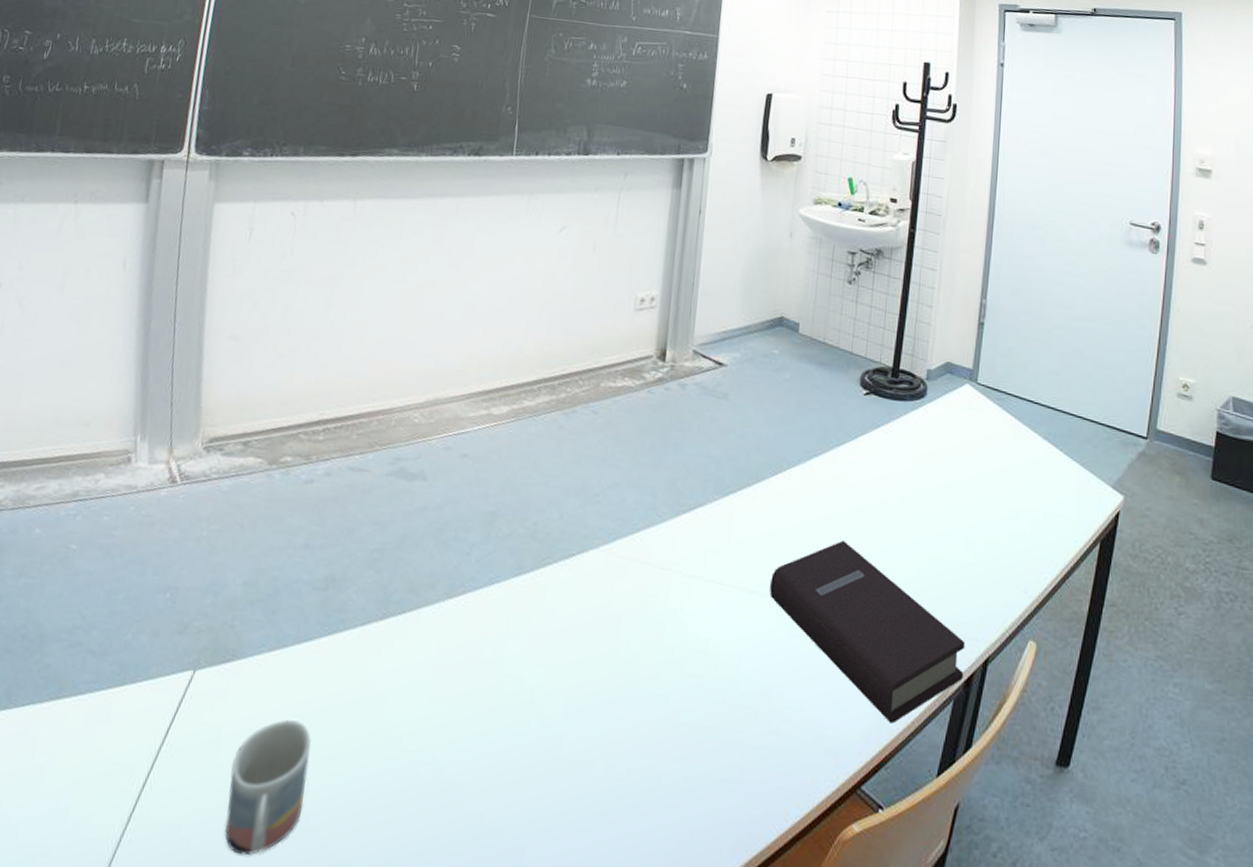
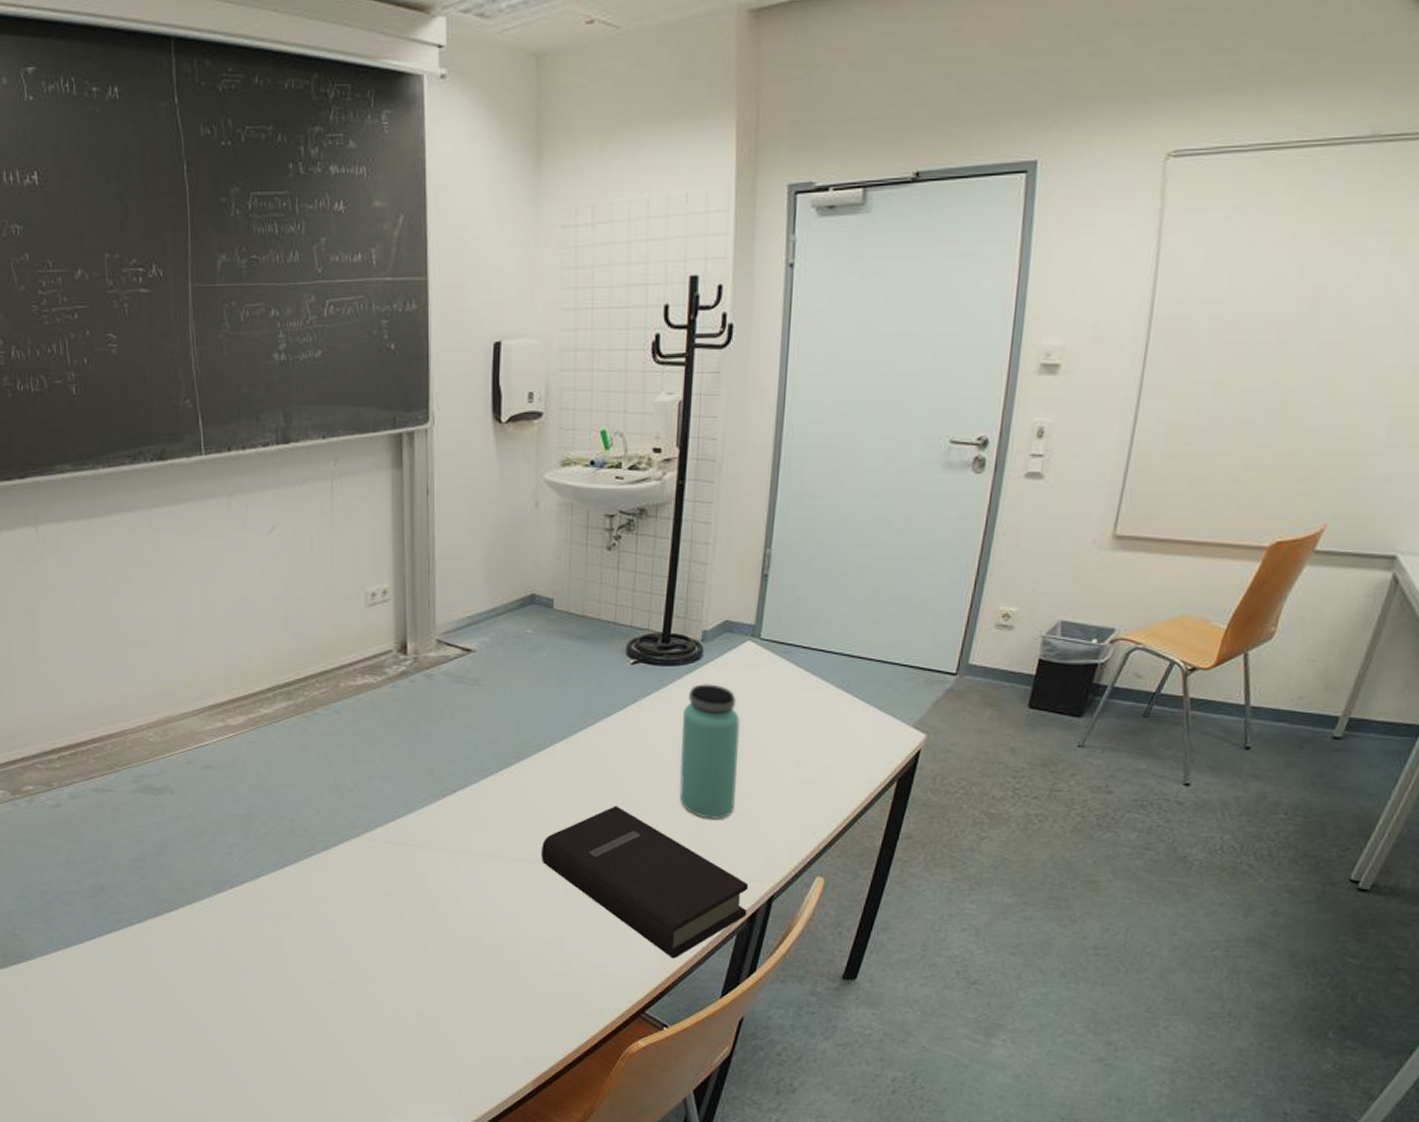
mug: present [224,719,312,856] -> none [44,1003,118,1106]
bottle: none [902,422,960,566] -> present [679,684,741,819]

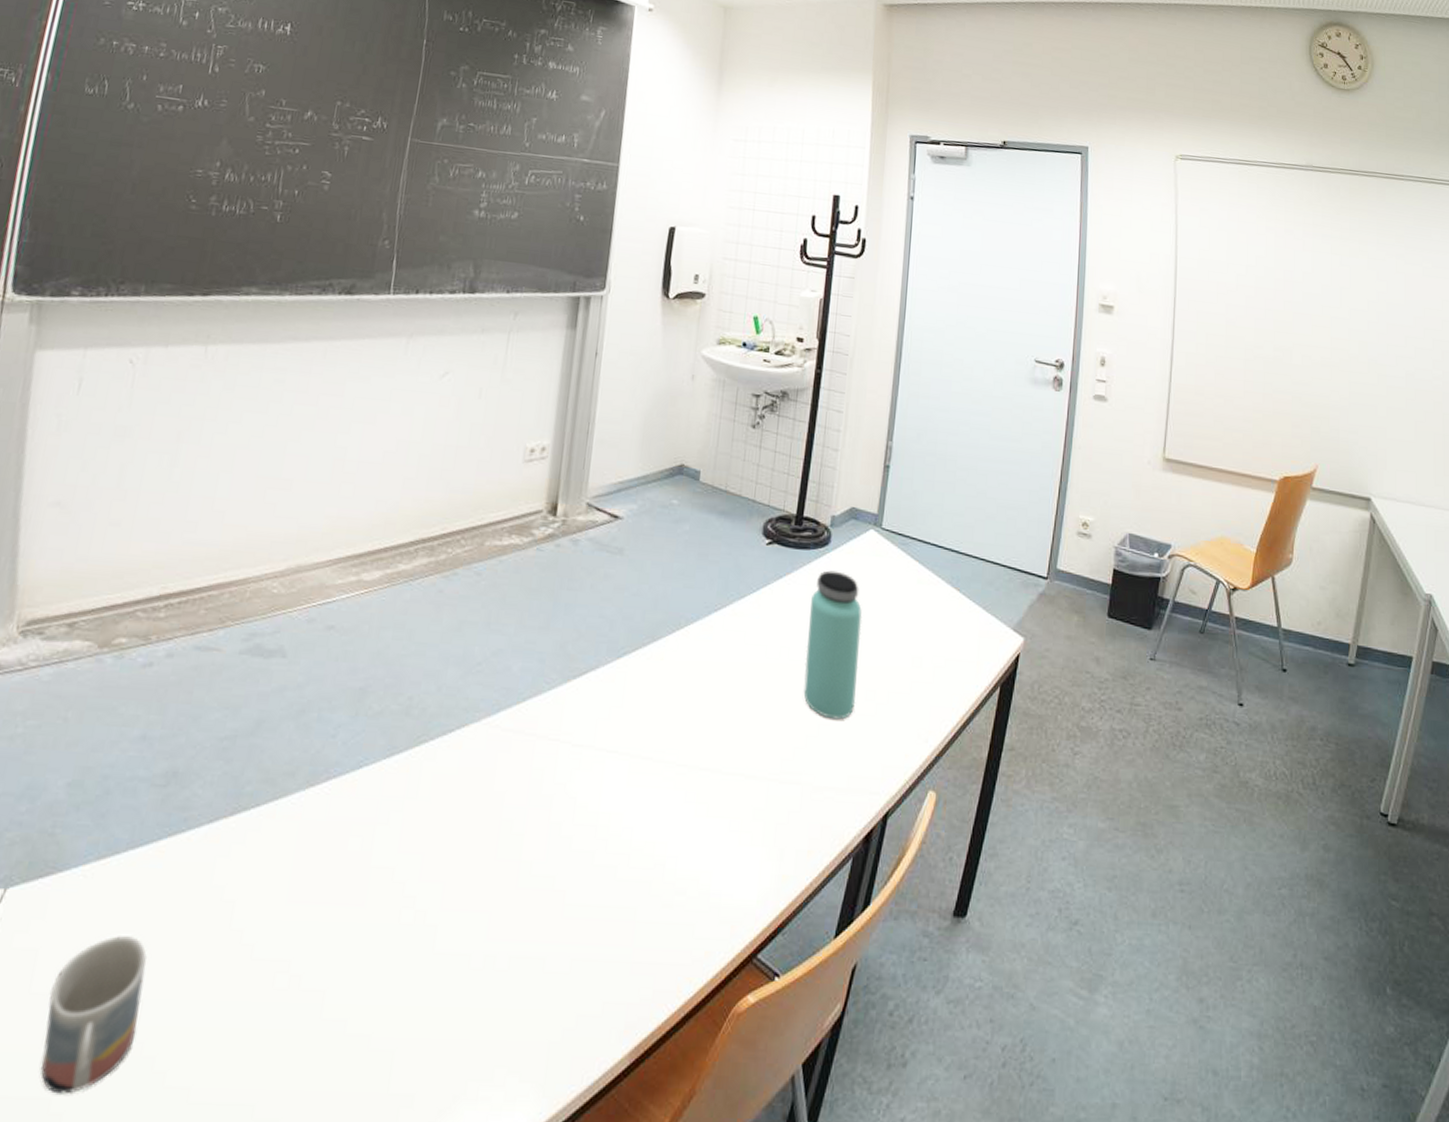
mug: none [44,1003,118,1106] -> present [40,936,148,1095]
book: present [541,806,749,959] -> none [664,698,866,887]

